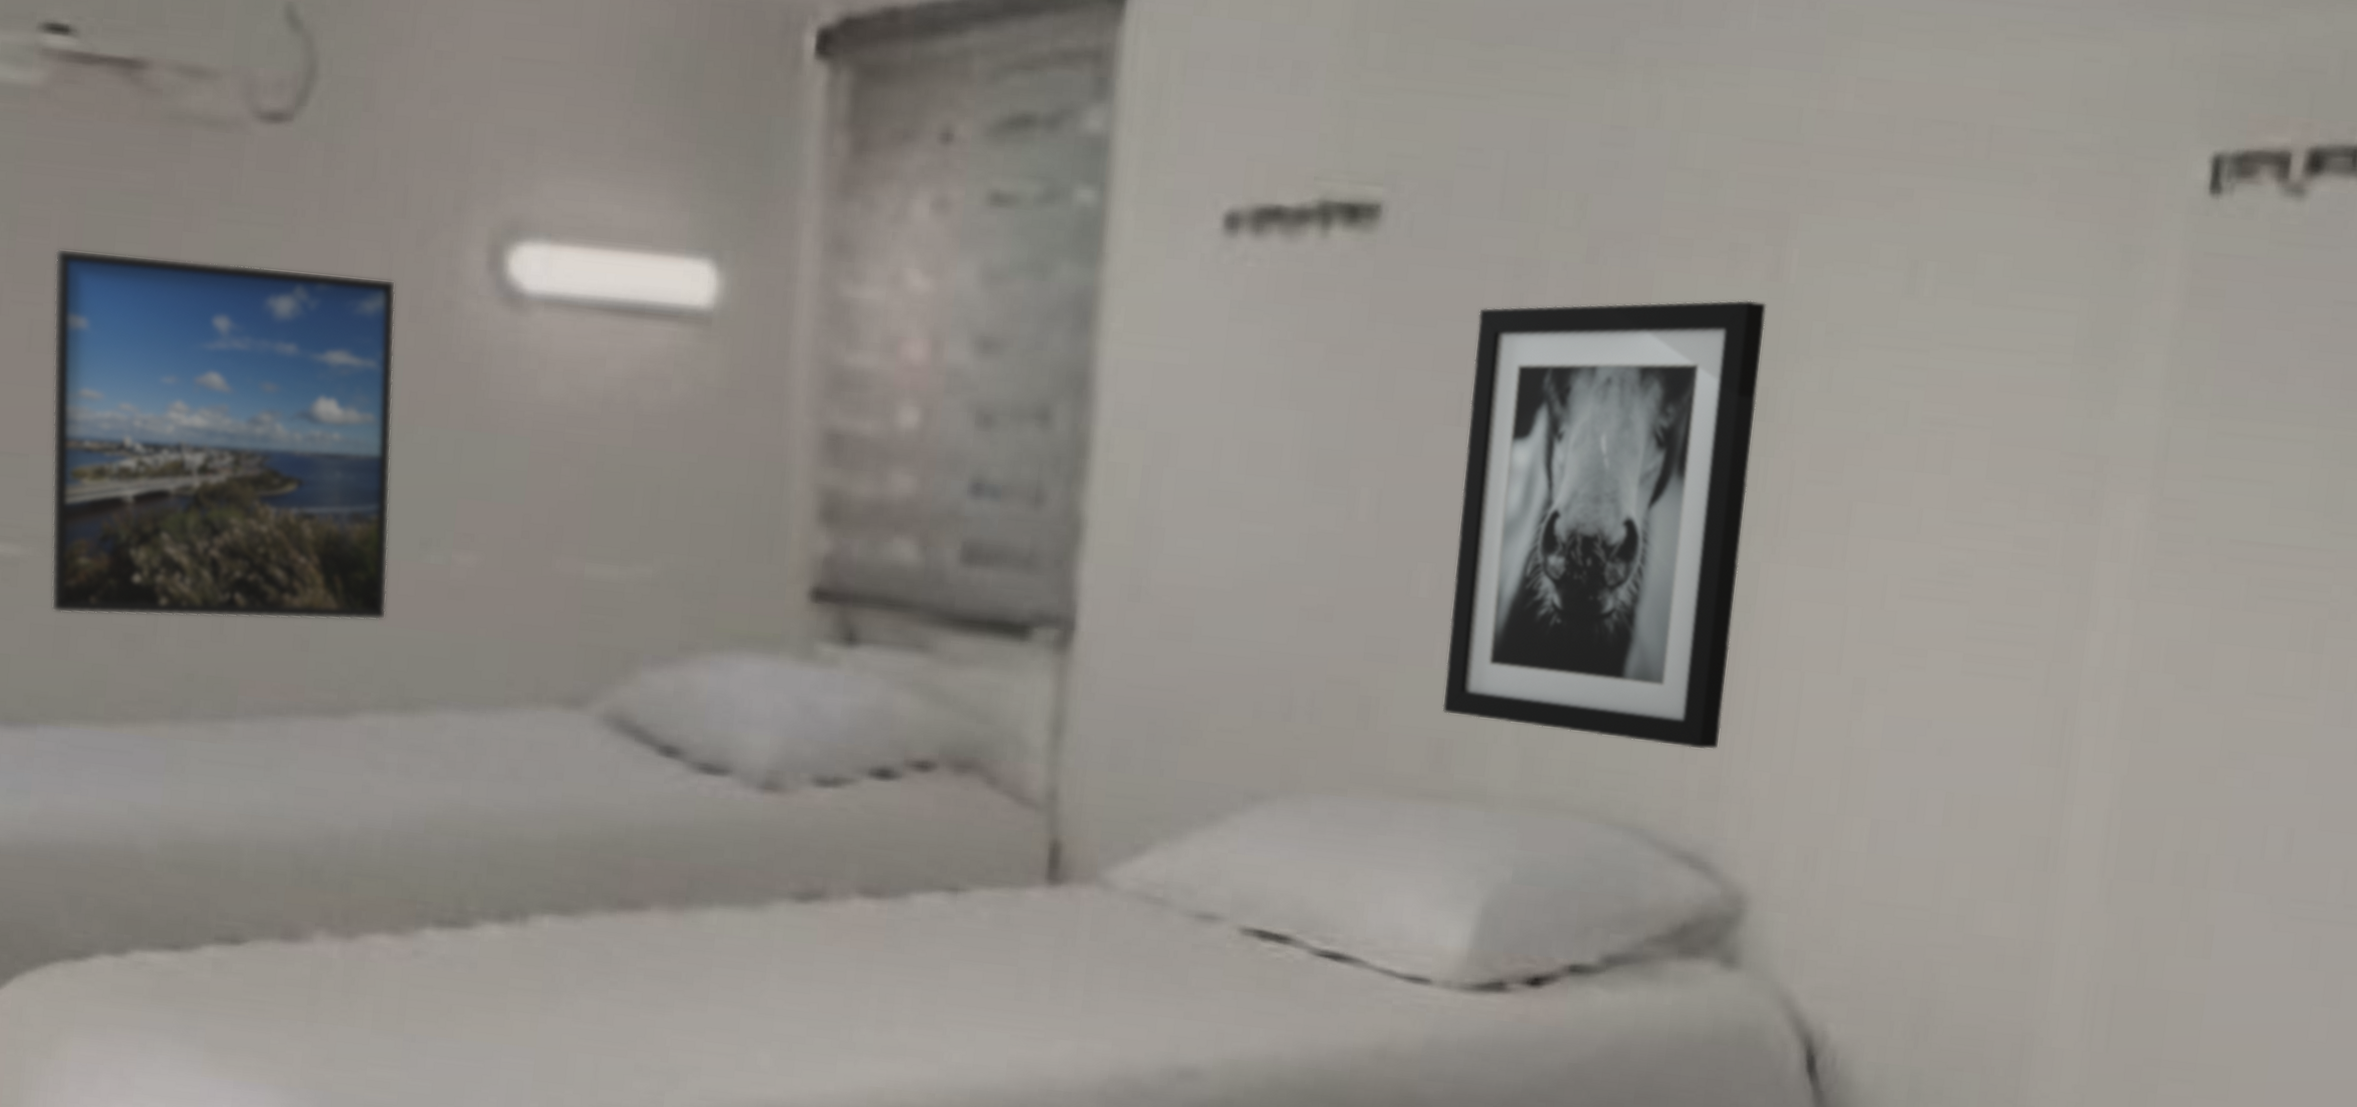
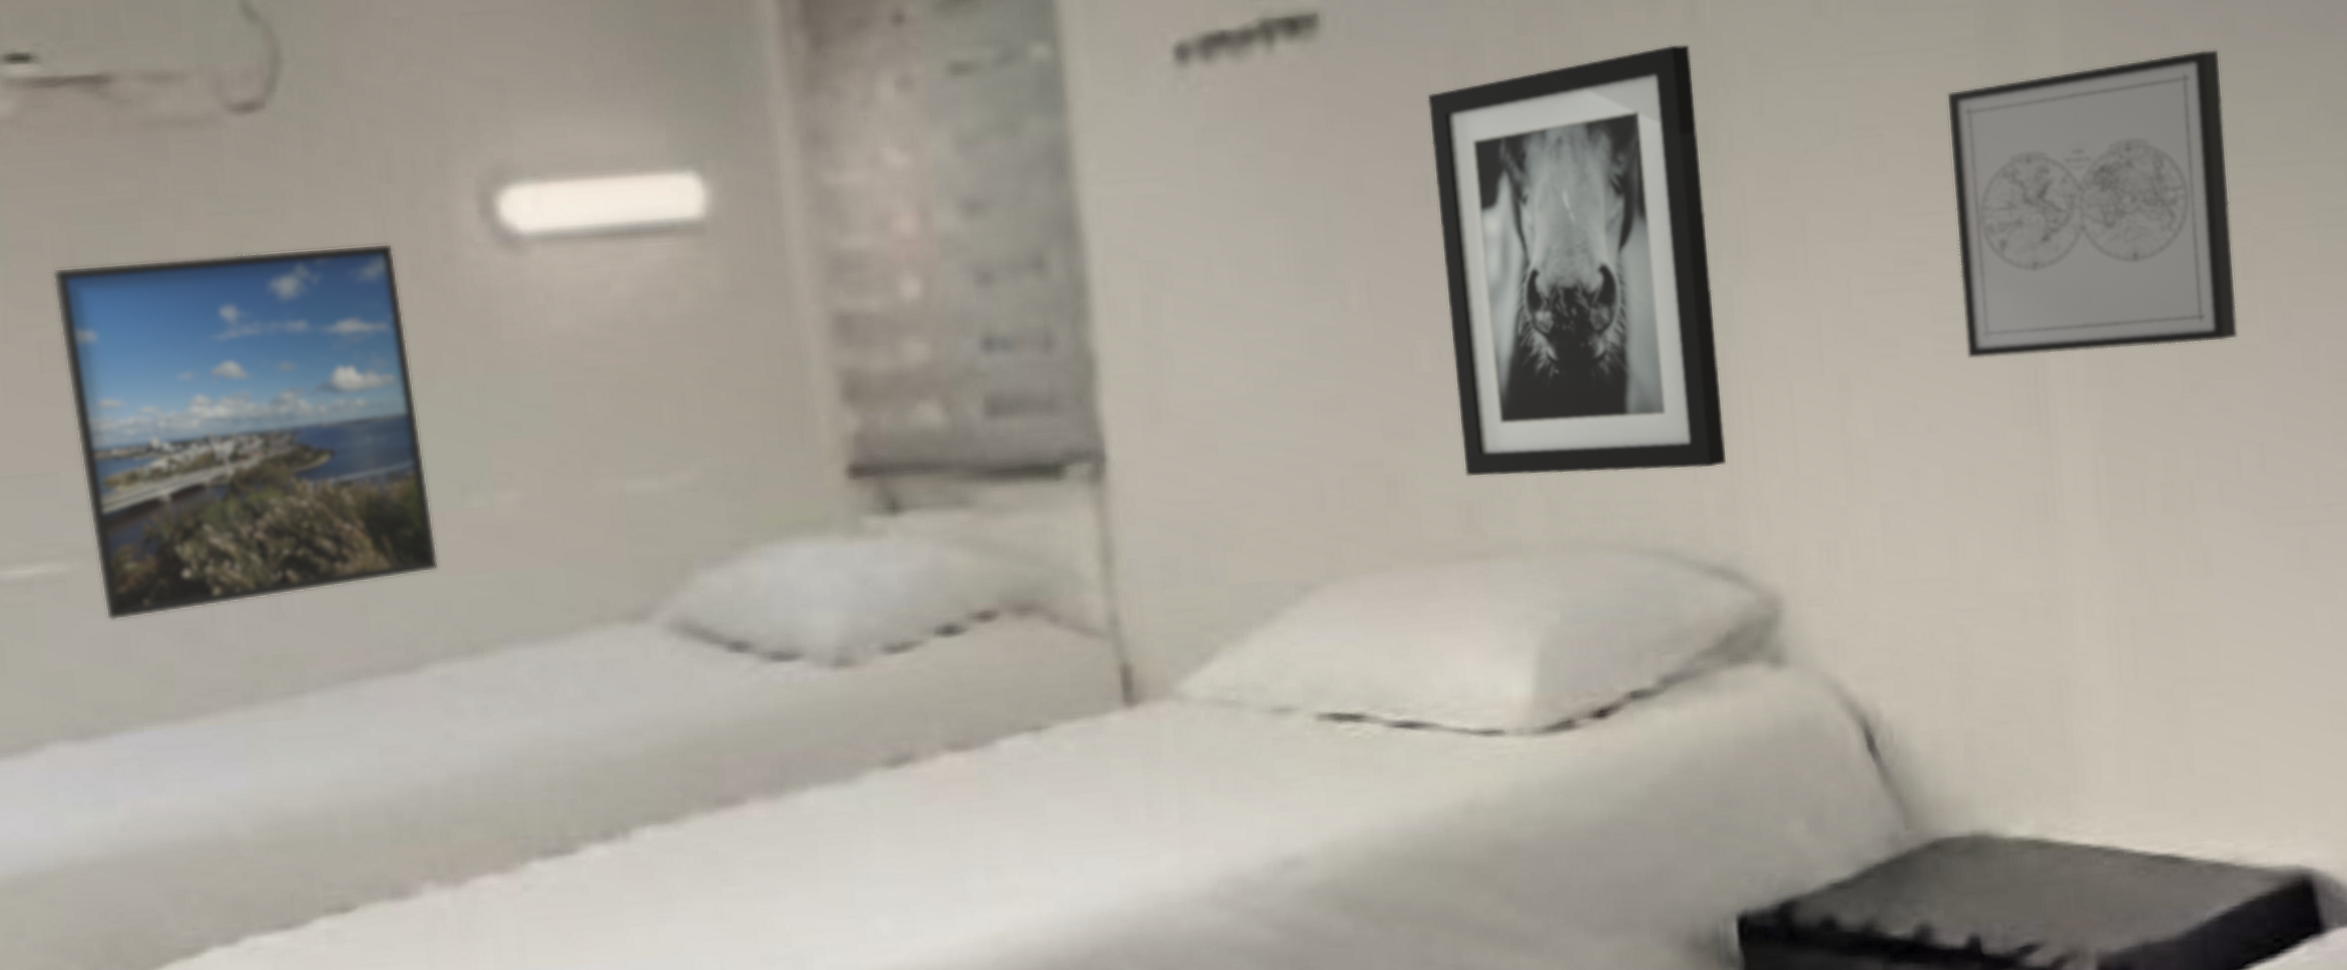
wall art: none [1996,399,2335,715] -> present [1946,49,2238,359]

